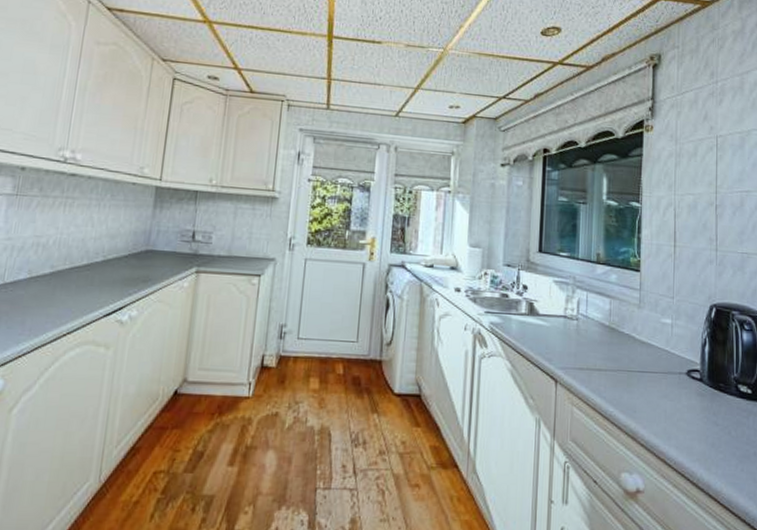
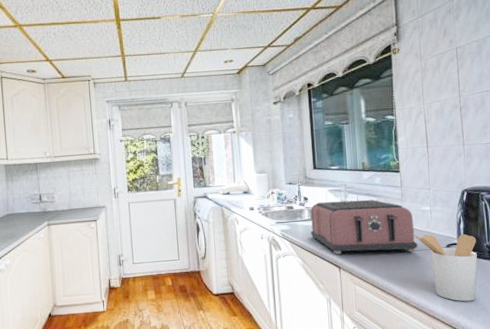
toaster: none [525,293,653,374] -> present [310,199,418,254]
utensil holder: none [648,350,722,447] -> present [412,233,477,302]

